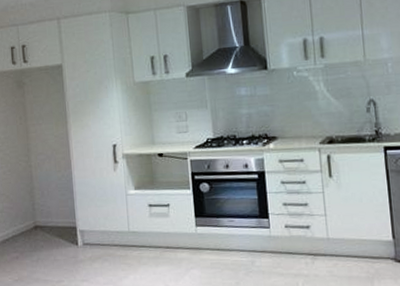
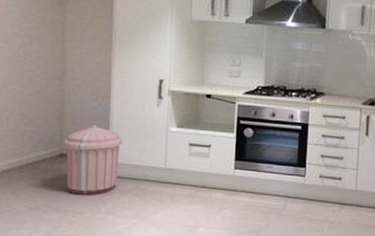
trash can: none [35,195,88,264] -> present [63,124,124,195]

